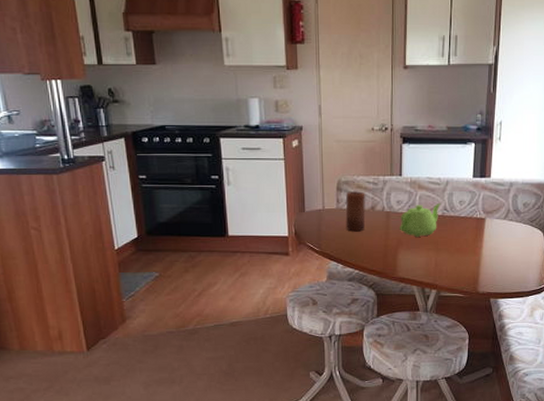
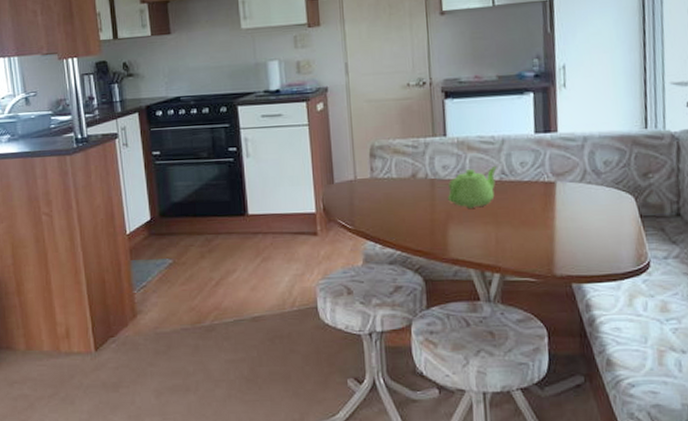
candle: present [345,191,366,232] -> none [381,157,406,205]

